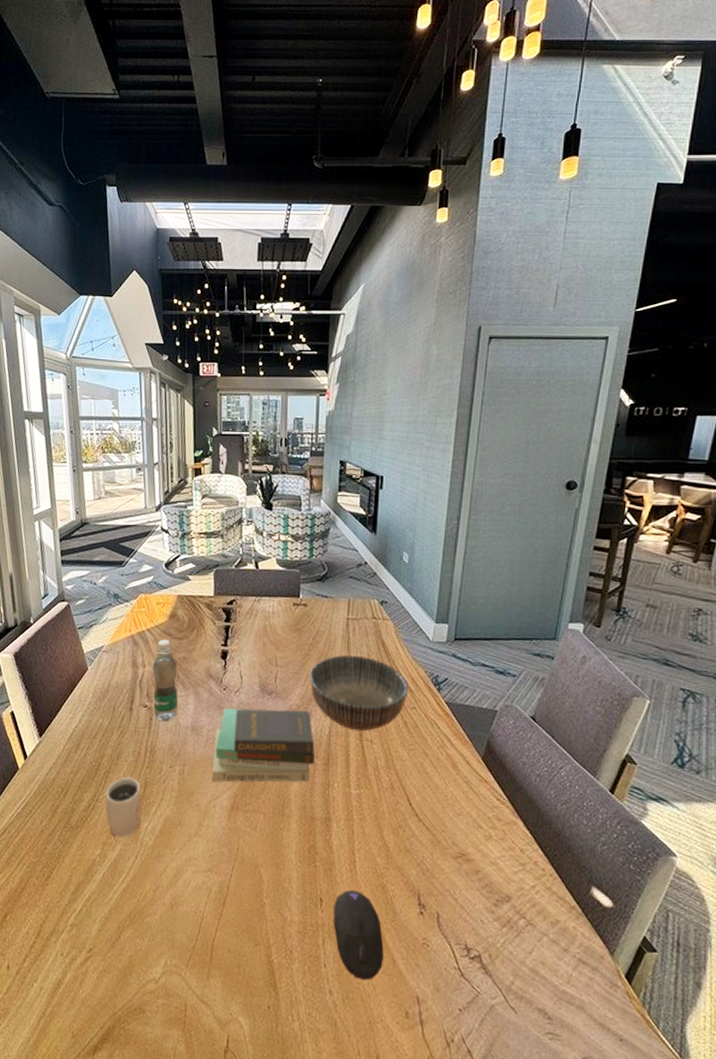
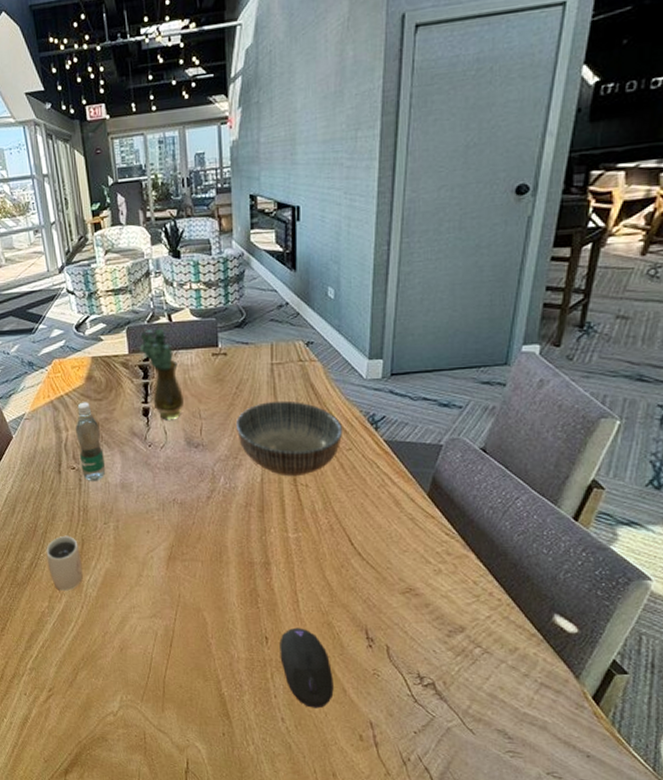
books: present [212,707,315,783] -> none [145,460,248,535]
vase: none [225,571,263,665] -> present [139,325,185,420]

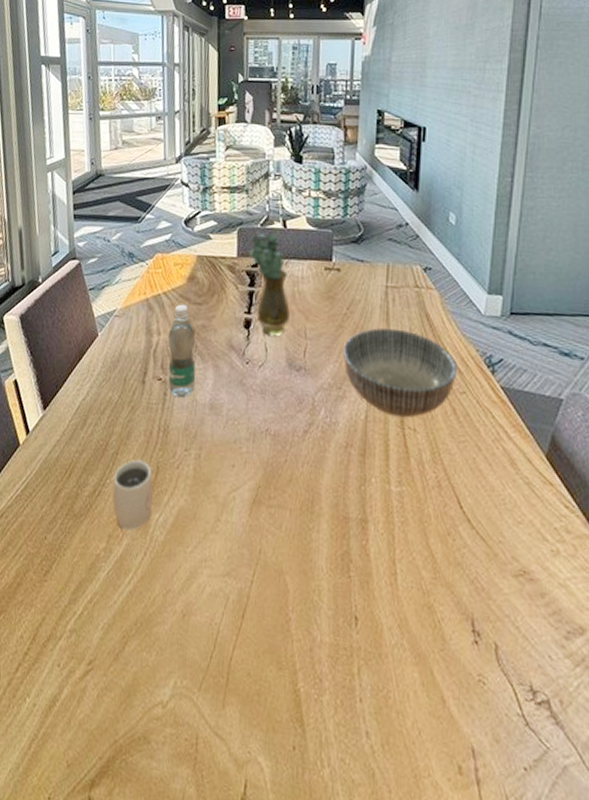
computer mouse: present [279,627,334,709] -> none [370,608,431,723]

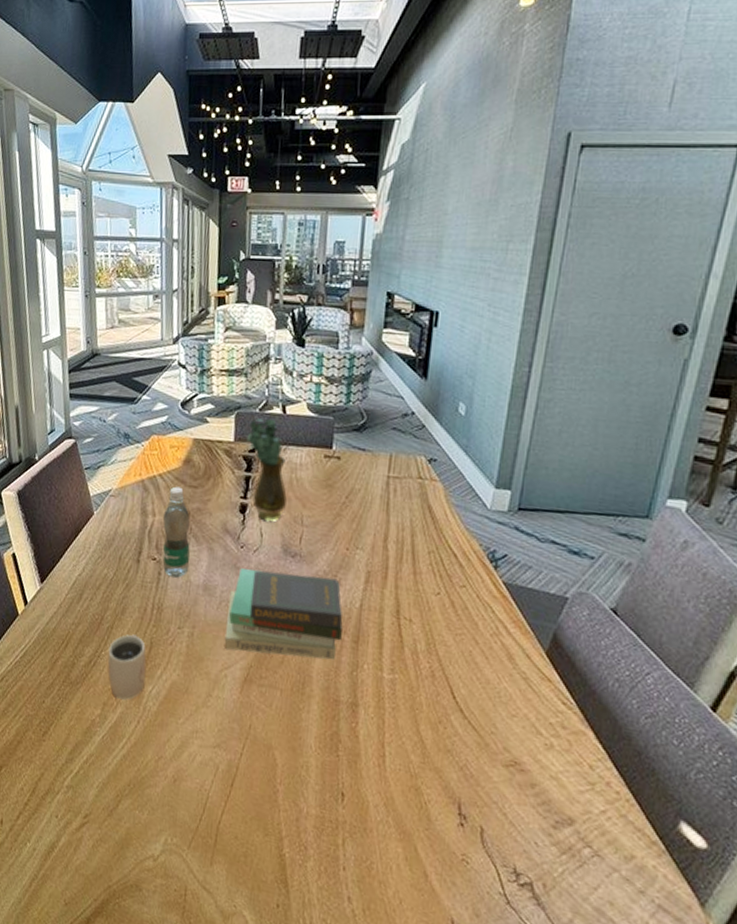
books: none [231,384,349,476] -> present [224,568,343,660]
bowl: present [342,327,458,418] -> none [339,518,459,609]

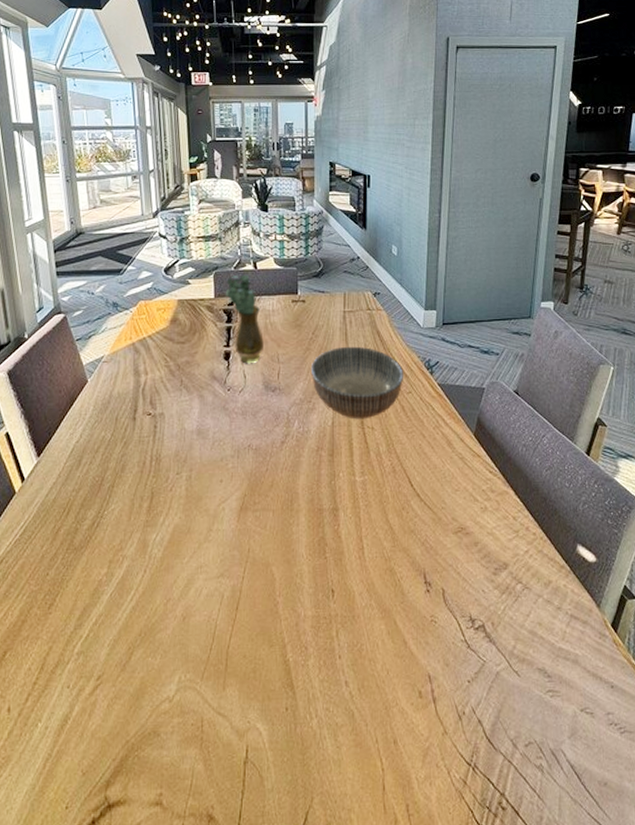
mug: present [107,634,147,700] -> none [110,488,149,553]
bottle: present [162,486,190,579] -> none [154,345,183,429]
books: present [224,568,343,660] -> none [219,404,319,484]
bowl: none [339,518,459,609] -> present [310,346,404,420]

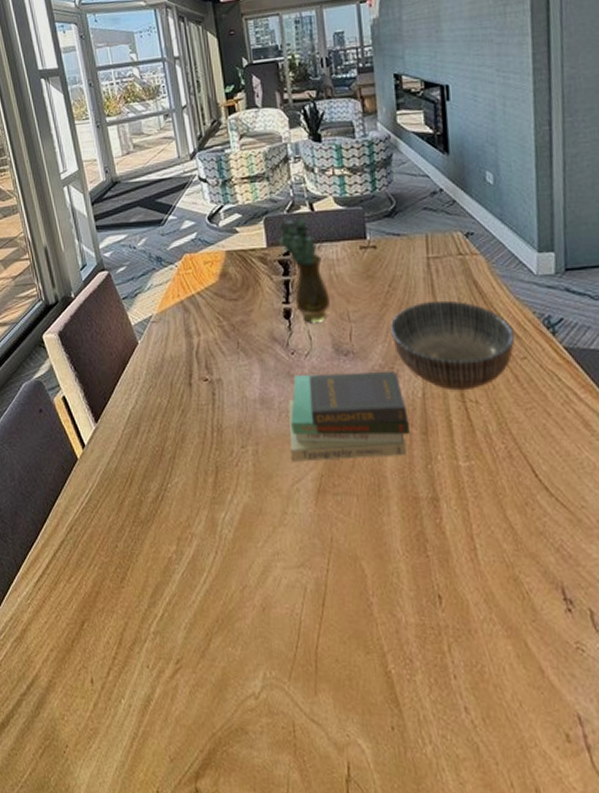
books: none [219,404,319,484] -> present [288,371,410,462]

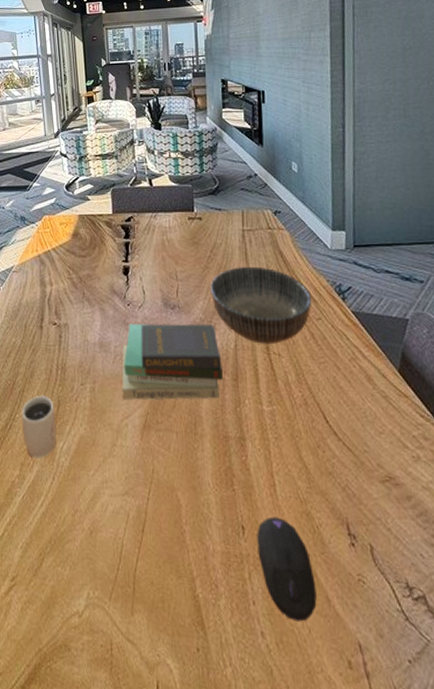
mug: none [174,461,217,531] -> present [21,395,56,458]
vase: present [279,215,331,323] -> none [122,189,163,280]
computer mouse: none [456,583,528,695] -> present [257,516,317,622]

